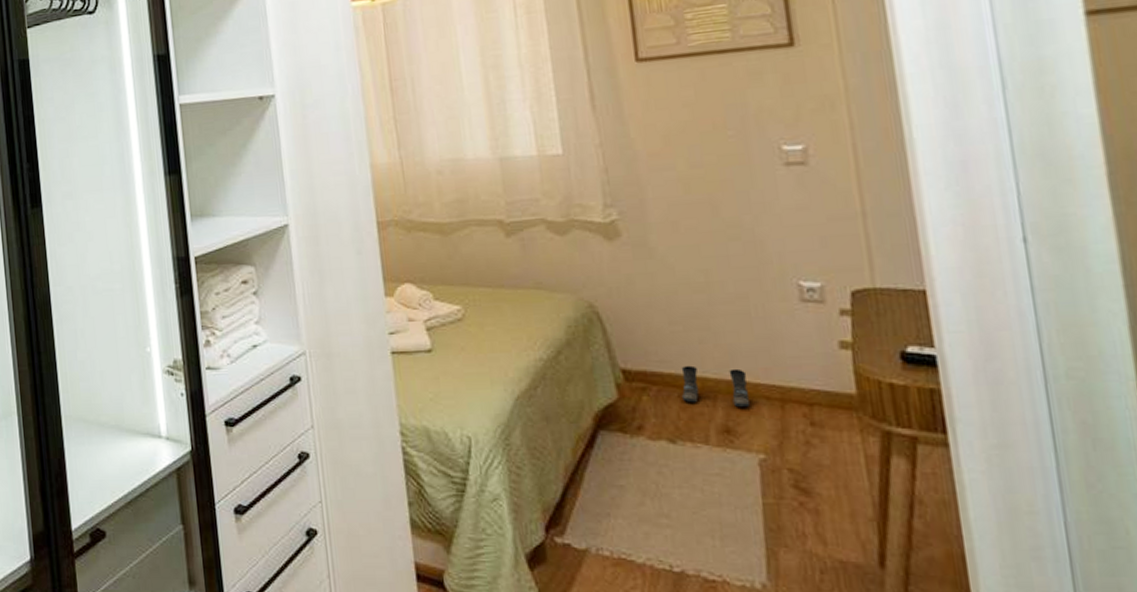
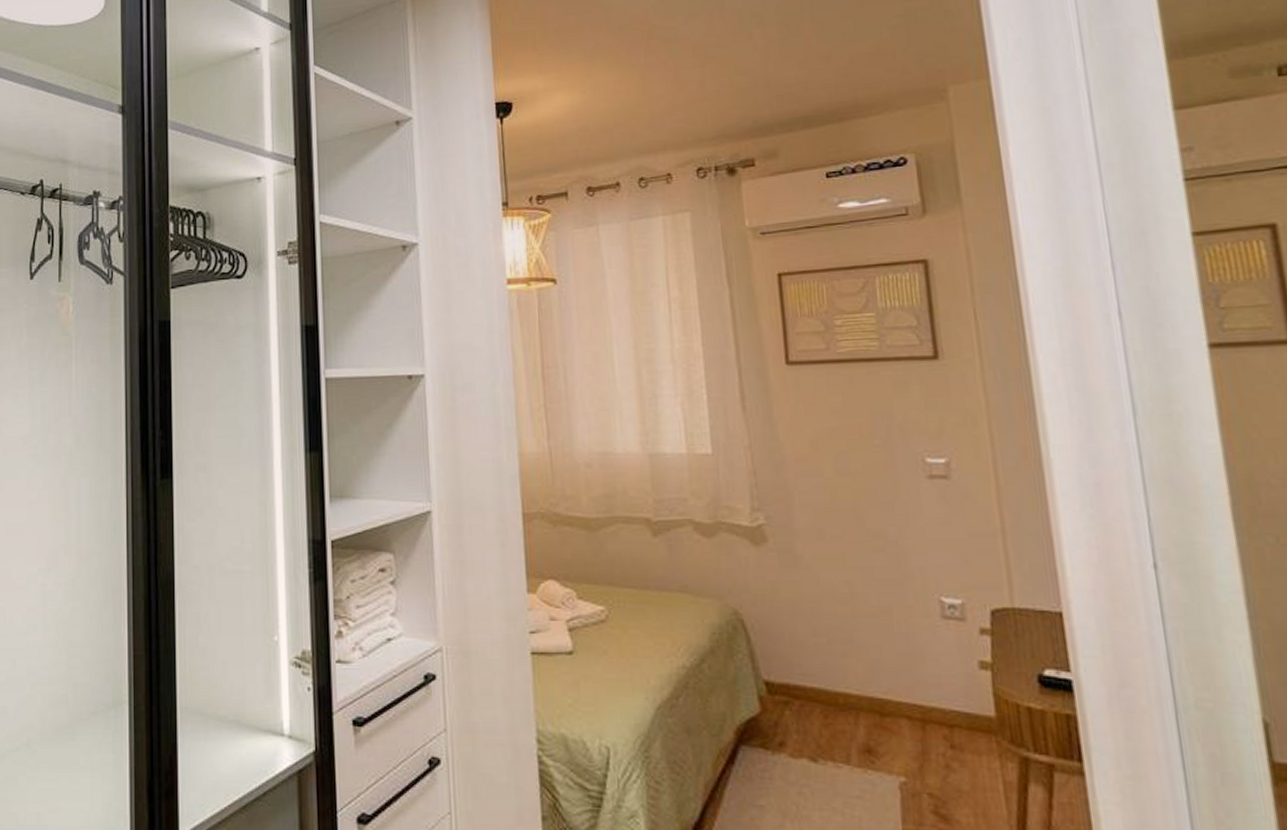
boots: present [681,365,751,408] -> none [823,680,892,727]

